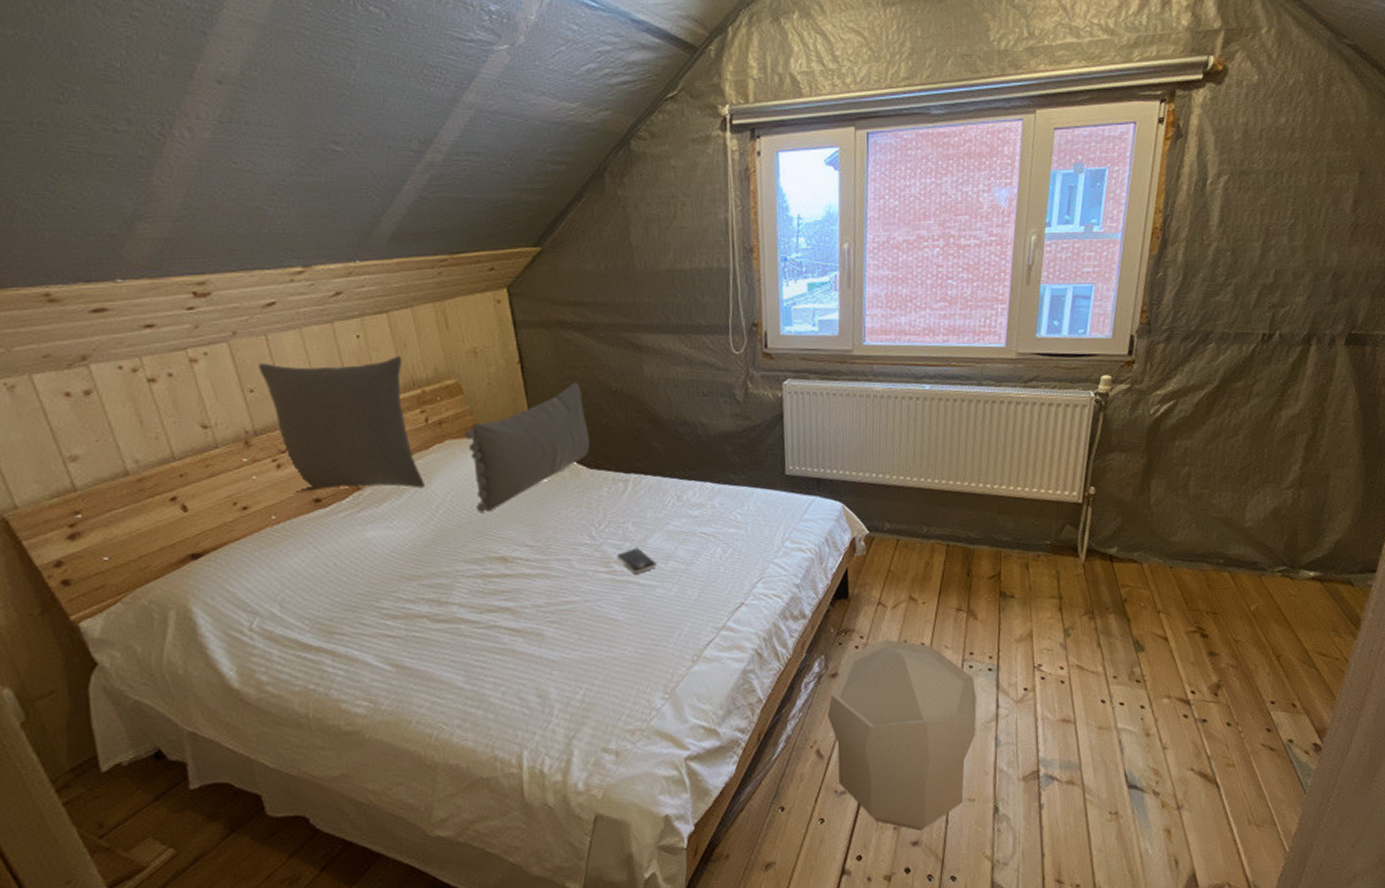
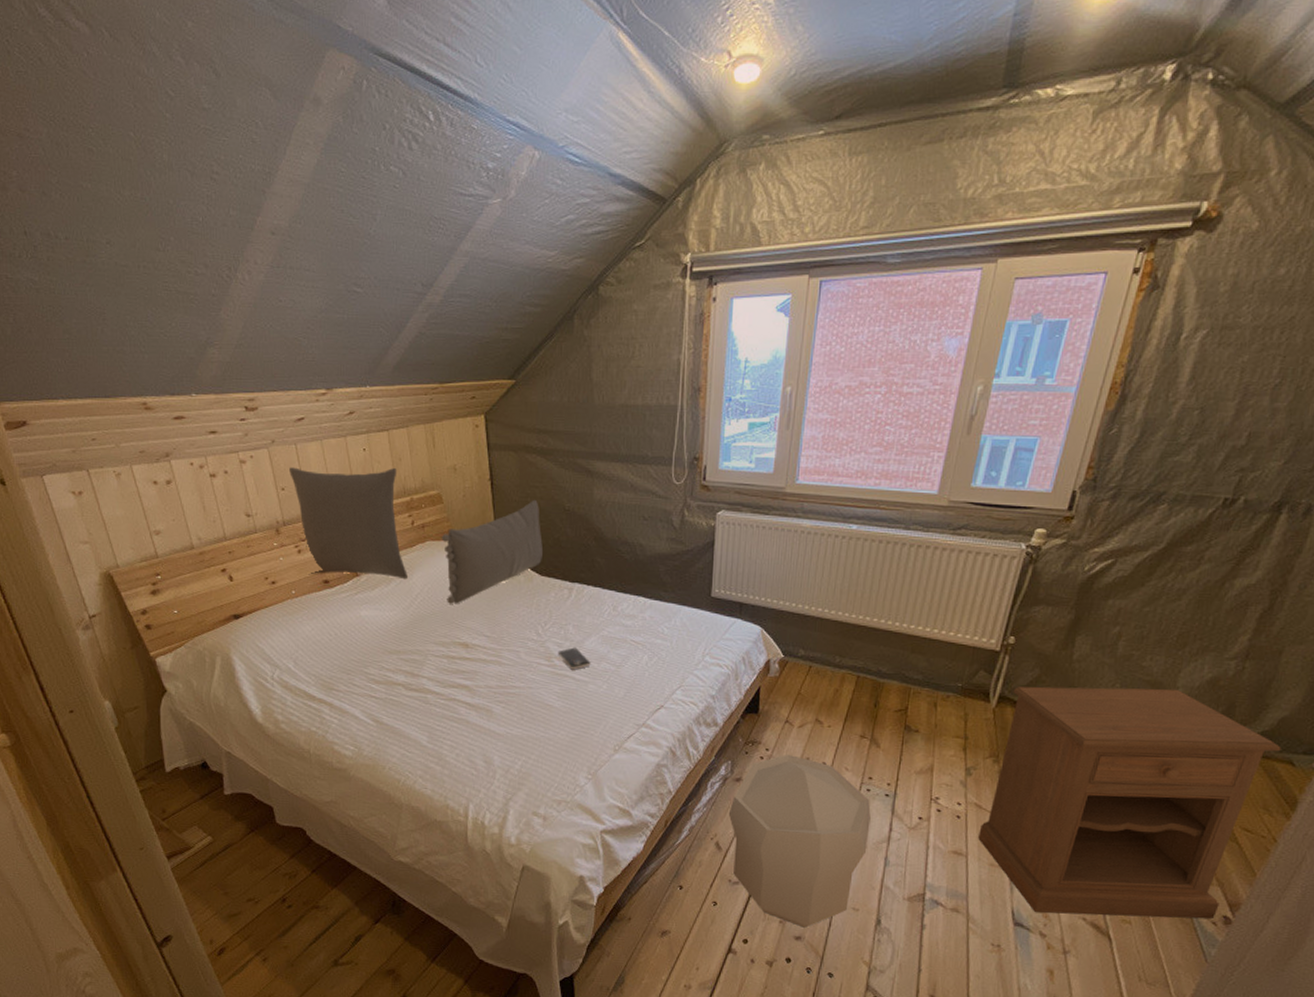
nightstand: none [1084,523,1340,770] -> present [978,686,1281,919]

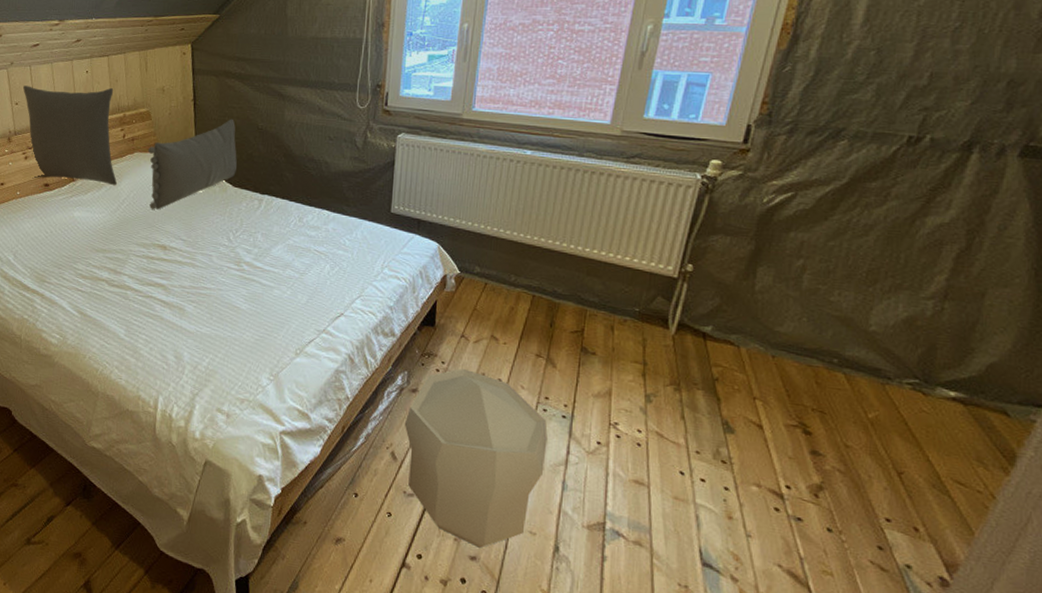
smartphone: present [557,647,592,670] -> none [246,254,278,275]
nightstand: present [978,686,1281,919] -> none [661,315,992,579]

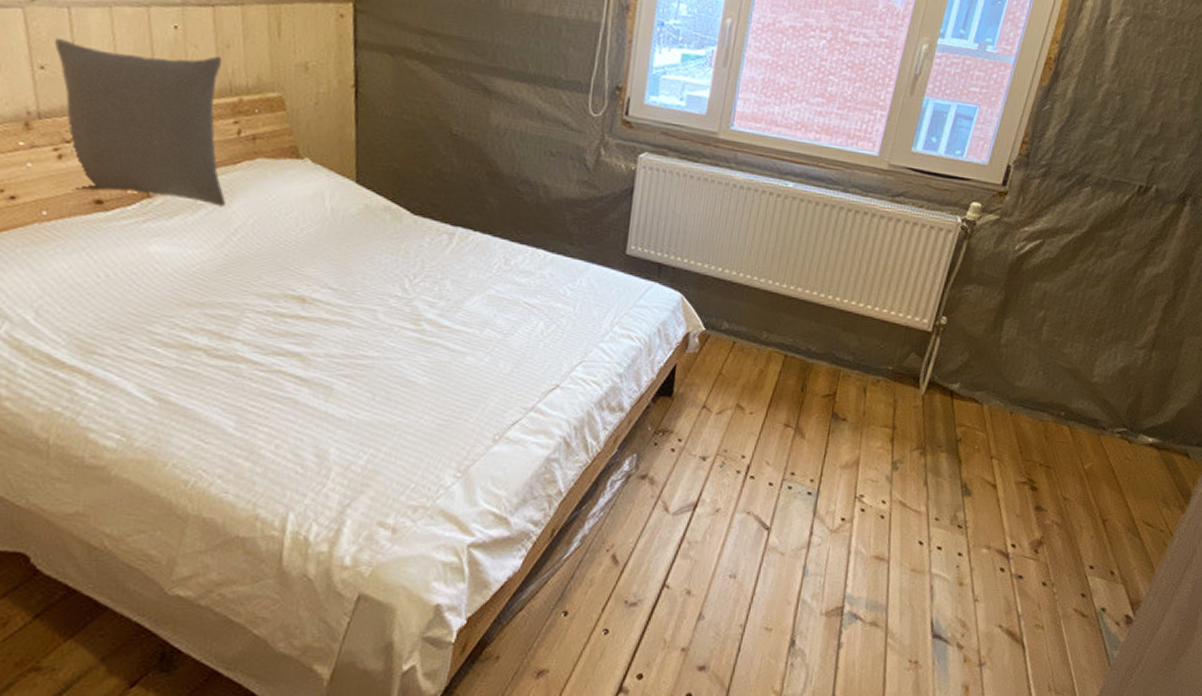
pillow: present [147,118,237,210] -> none [278,117,419,244]
pouf: present [404,368,548,548] -> none [629,445,791,655]

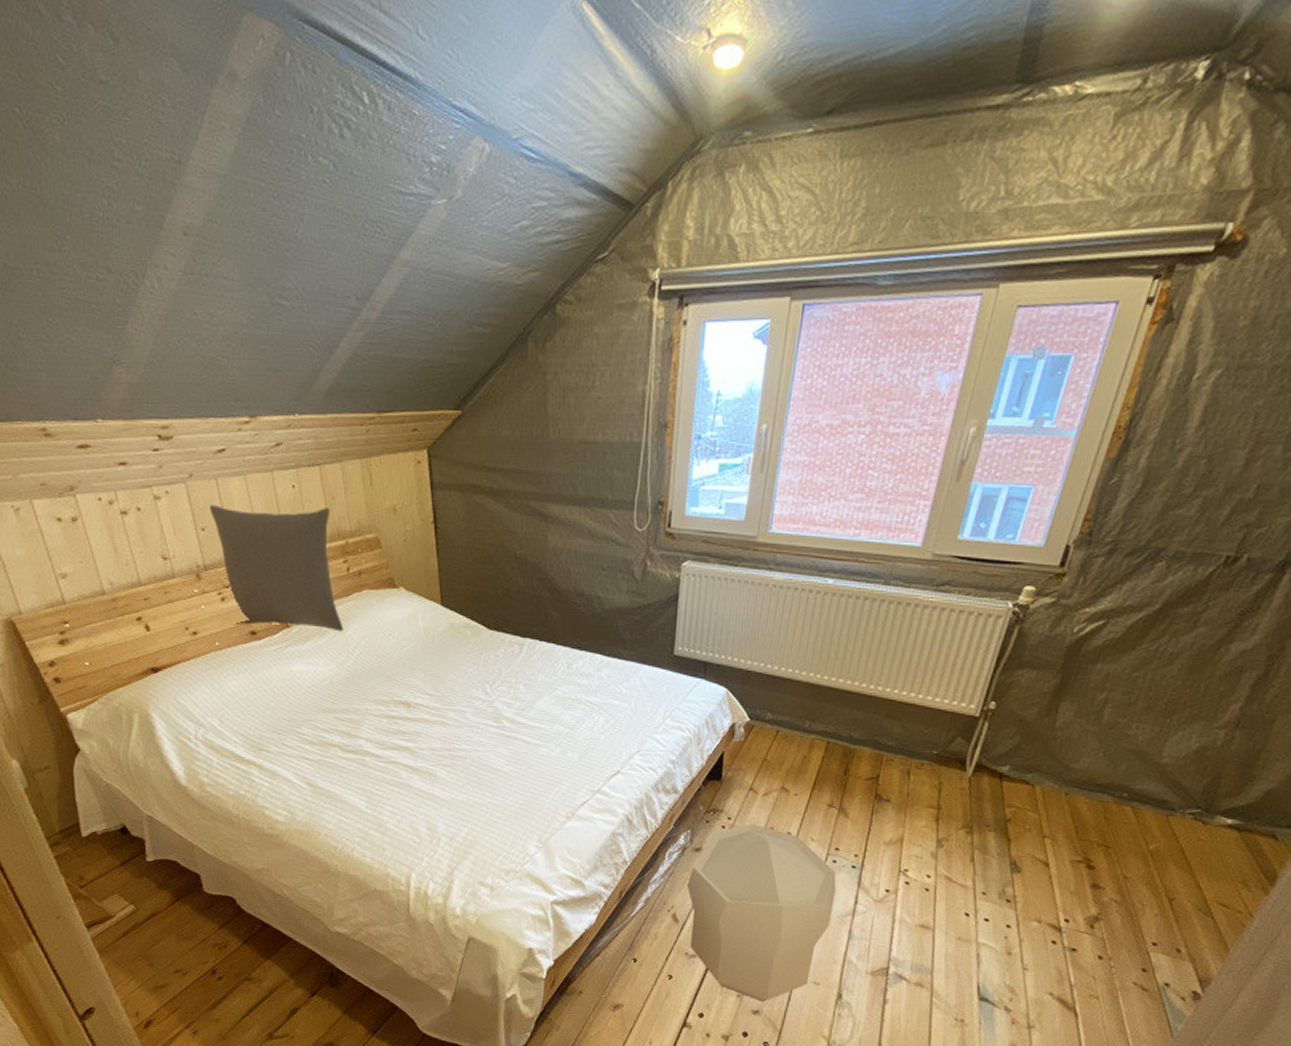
pouf: none [629,445,791,655] -> present [686,823,836,1002]

